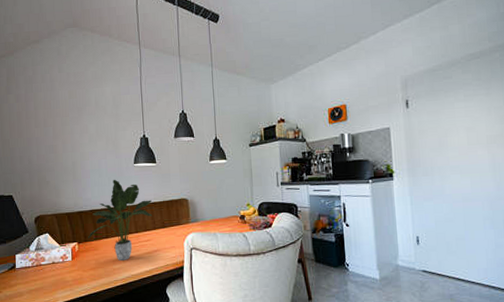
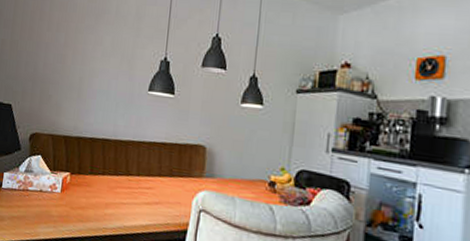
potted plant: present [88,179,153,261] -> none [82,105,162,207]

